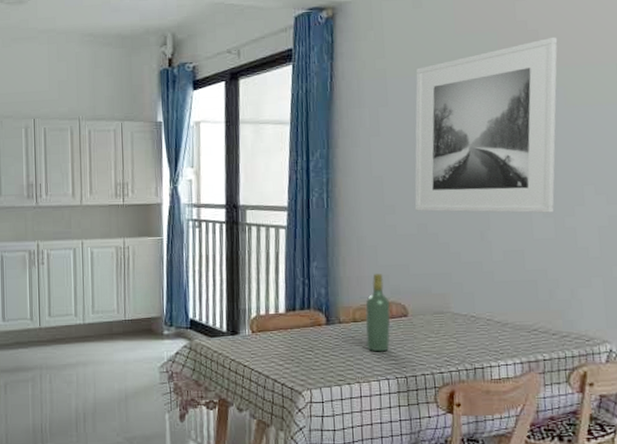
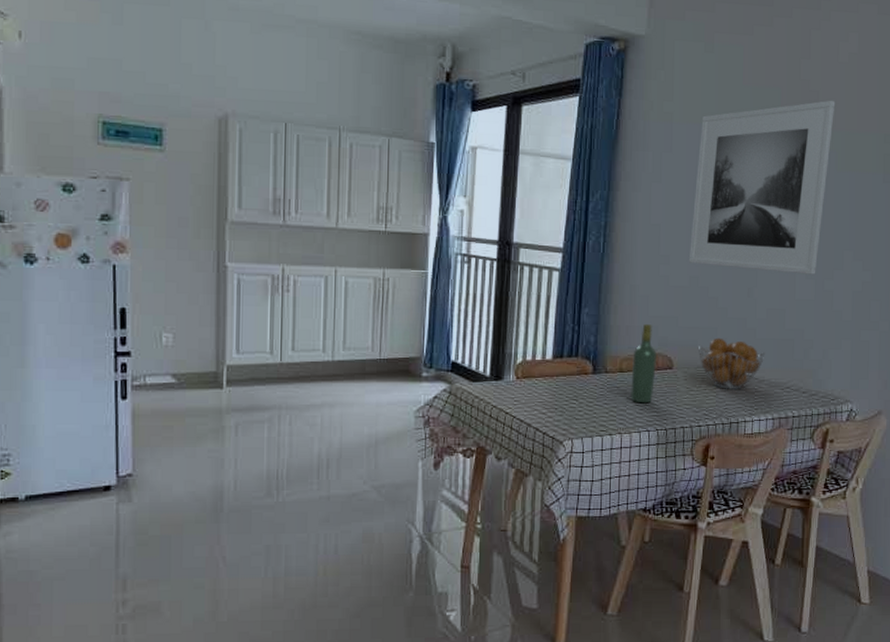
fruit basket: none [433,282,506,335] -> present [698,337,765,391]

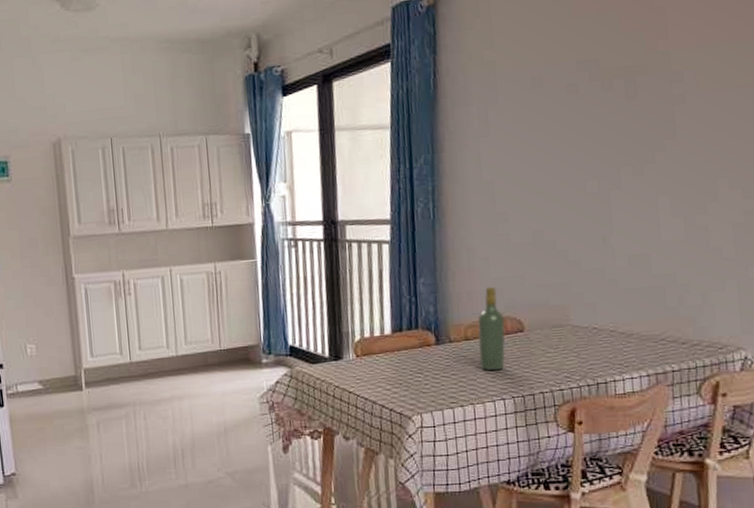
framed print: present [688,100,836,275] -> none [528,13,688,218]
fruit basket: present [698,337,765,391] -> none [551,293,631,349]

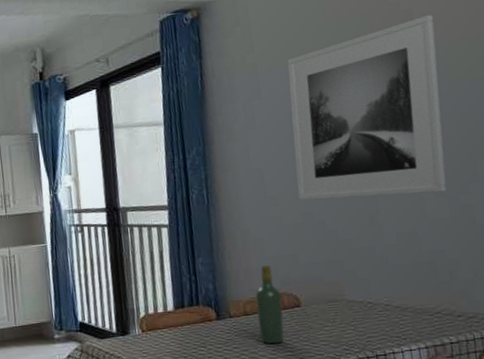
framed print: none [528,13,688,218] -> present [287,14,447,200]

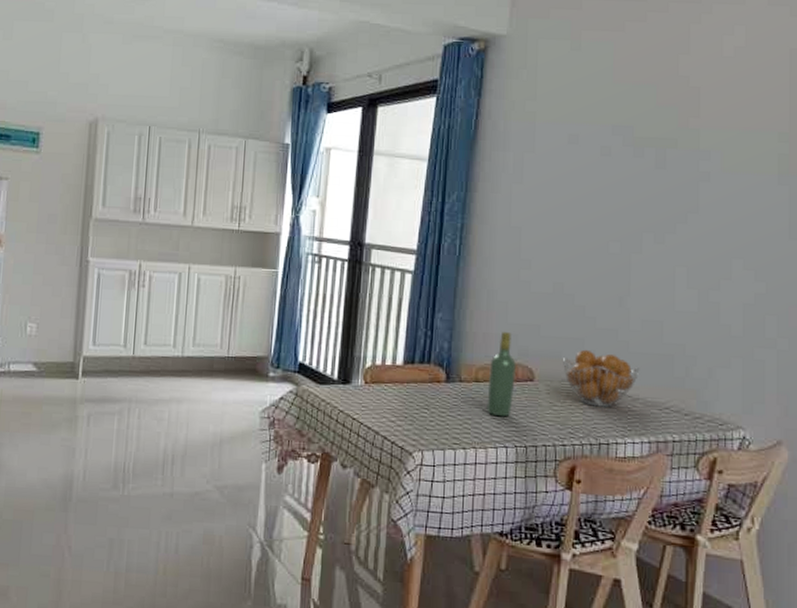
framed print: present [287,14,447,200] -> none [552,96,720,284]
fruit basket: none [325,269,404,322] -> present [563,349,640,408]

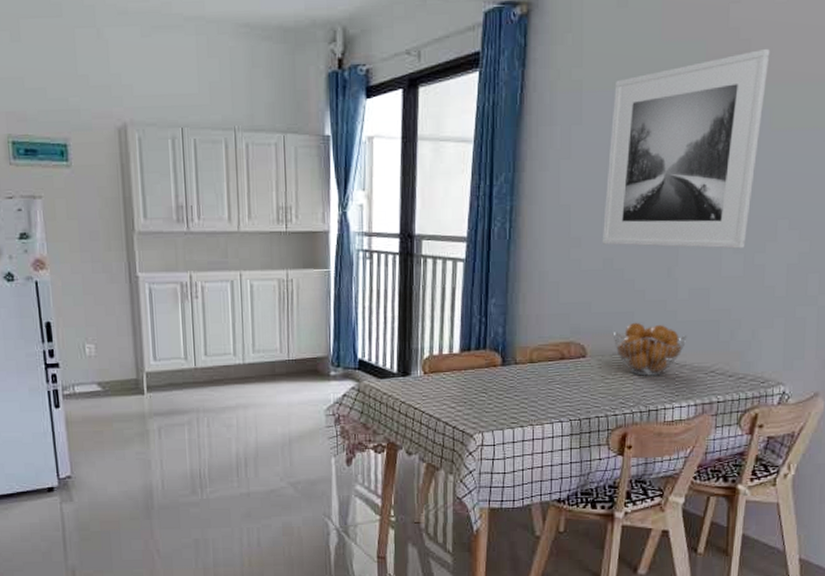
wine bottle: present [487,332,517,417] -> none [542,312,570,394]
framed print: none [552,96,720,284] -> present [602,48,770,249]

